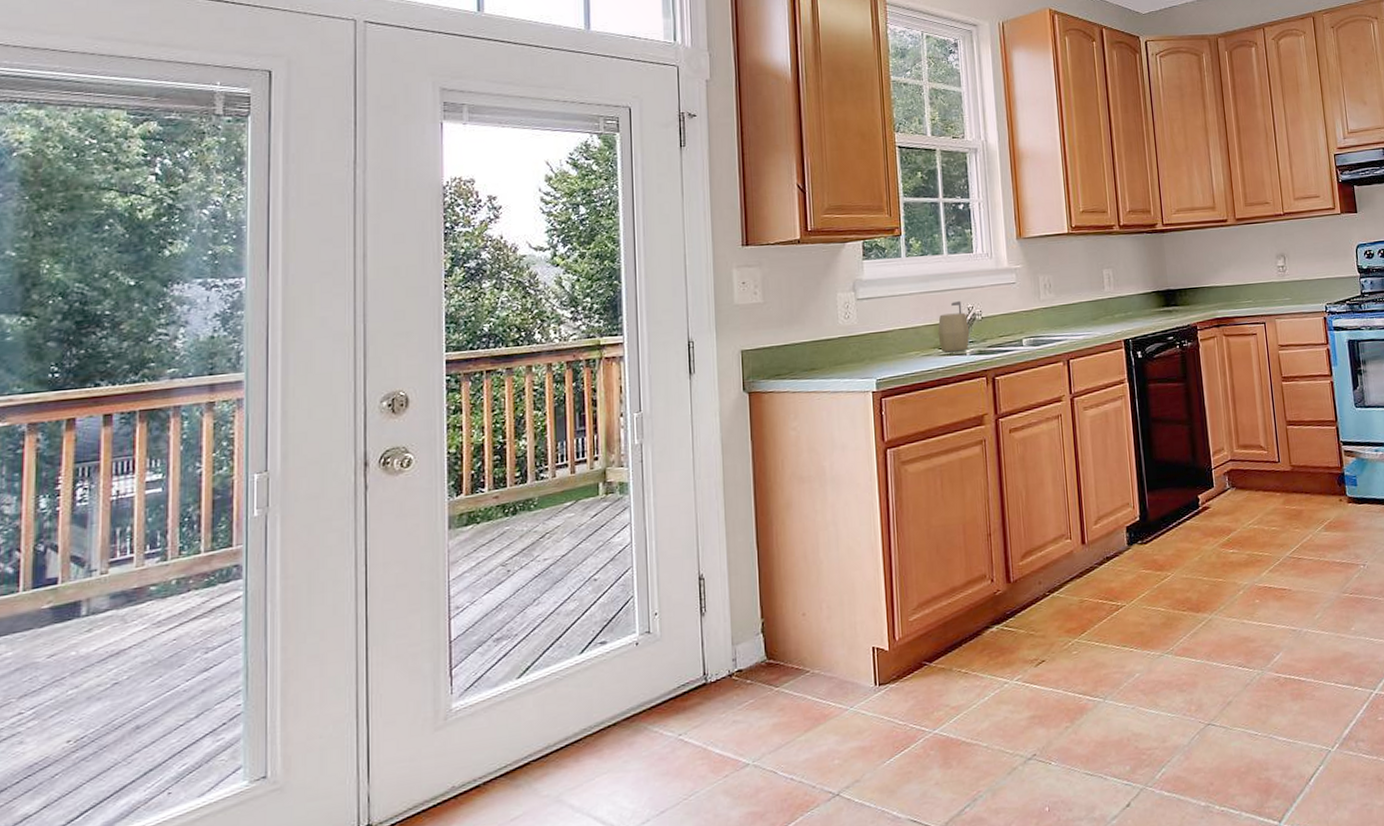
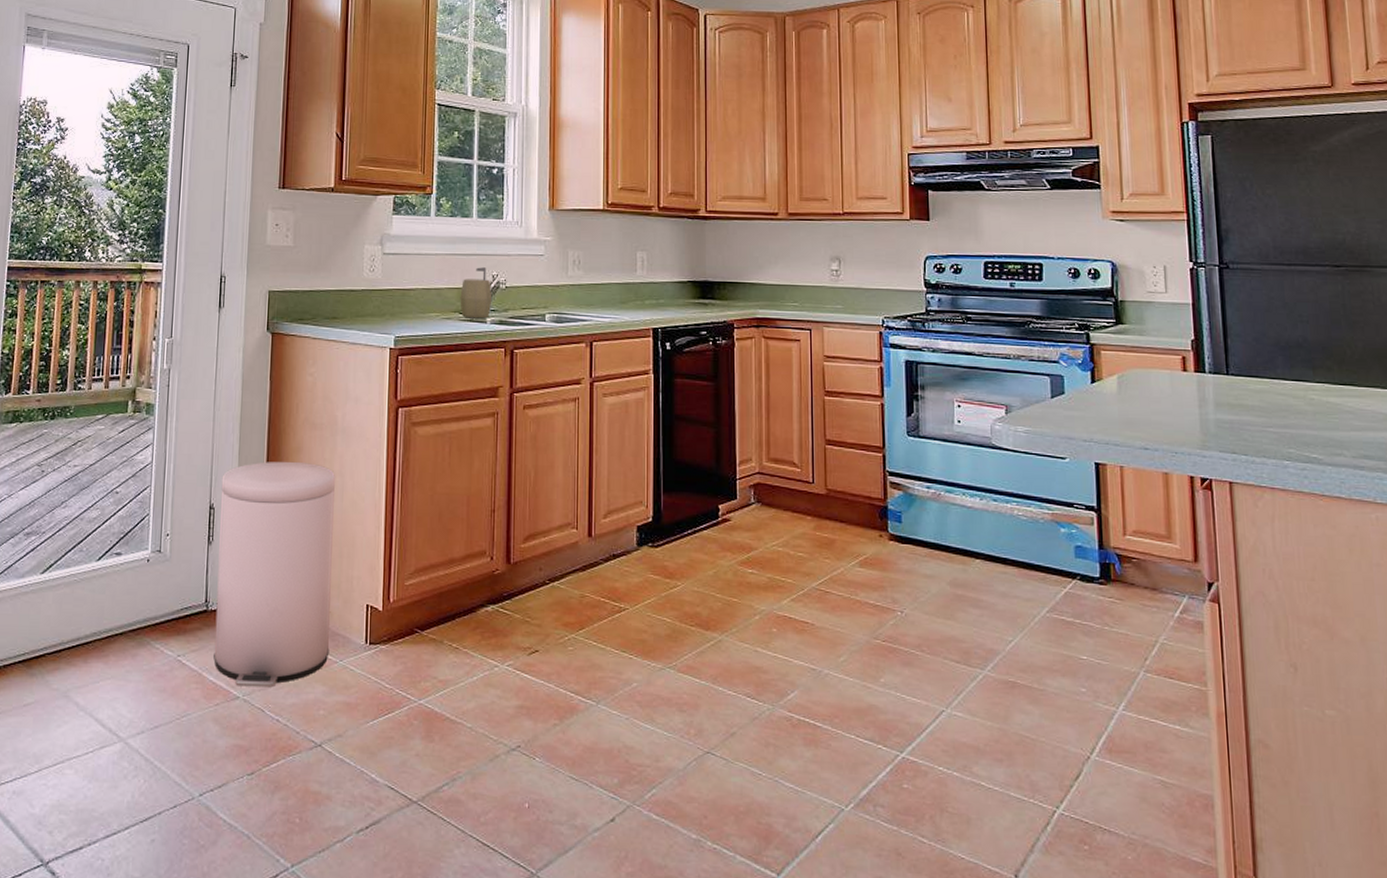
pedal bin: none [709,517,839,754] -> present [213,461,336,688]

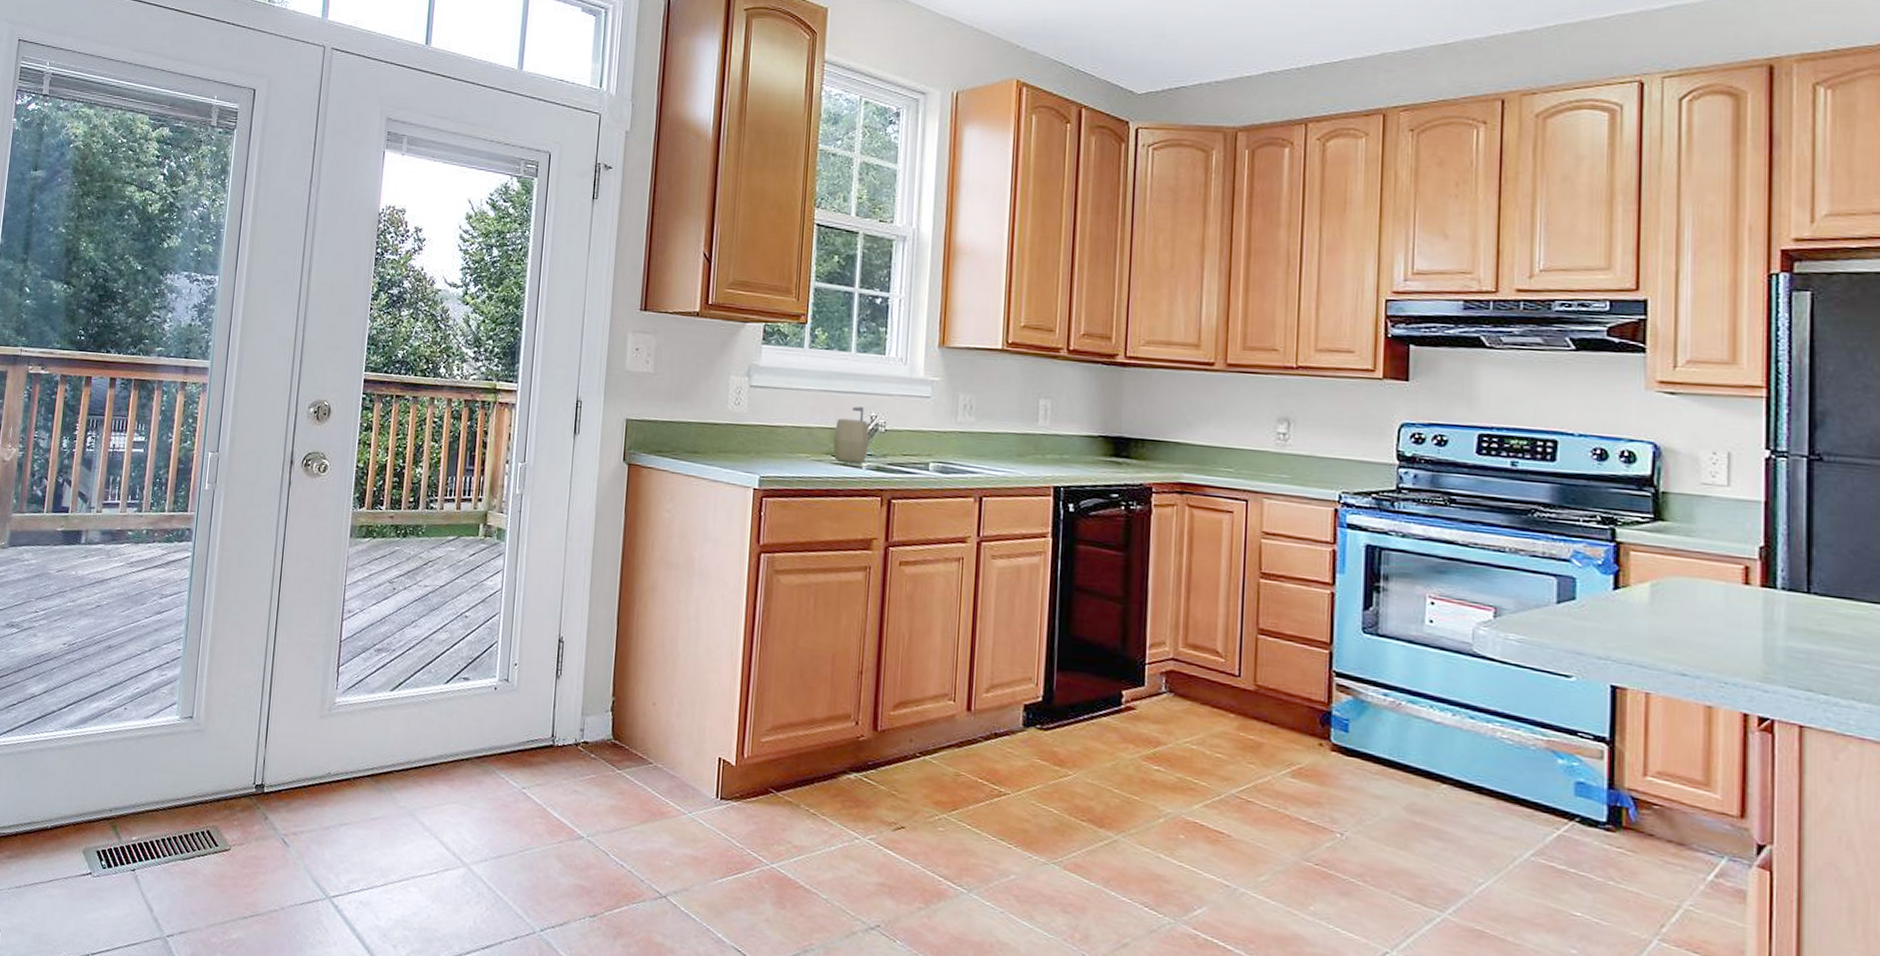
pedal bin: present [213,461,336,688] -> none [558,598,691,832]

